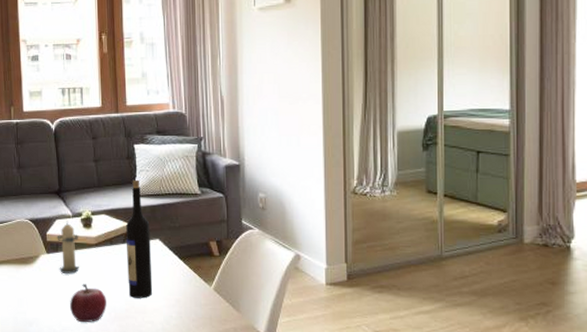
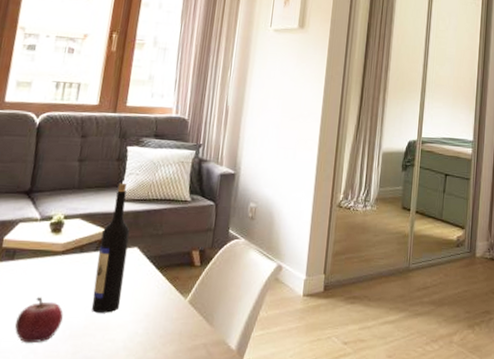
candle: present [57,221,79,274] -> none [10,225,44,285]

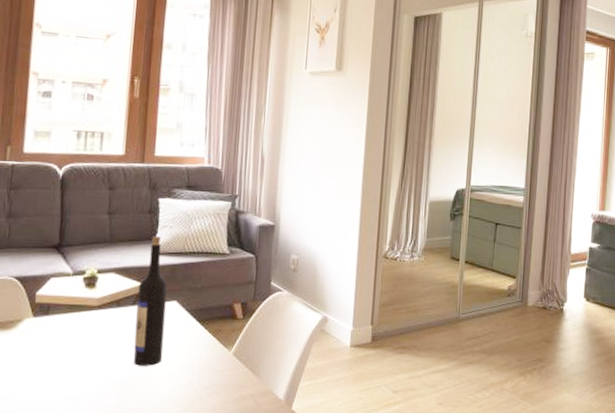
fruit: present [15,297,63,344] -> none [56,351,105,397]

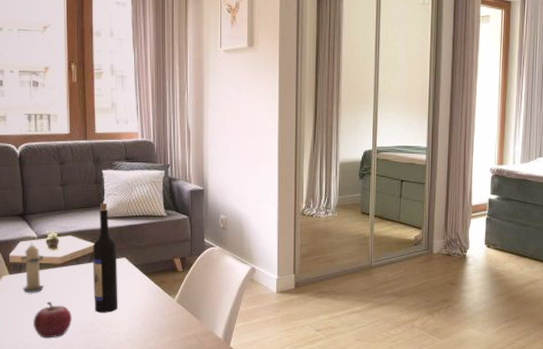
candle: none [47,279,79,340] -> present [20,242,44,293]
fruit: none [56,351,105,397] -> present [34,302,72,339]

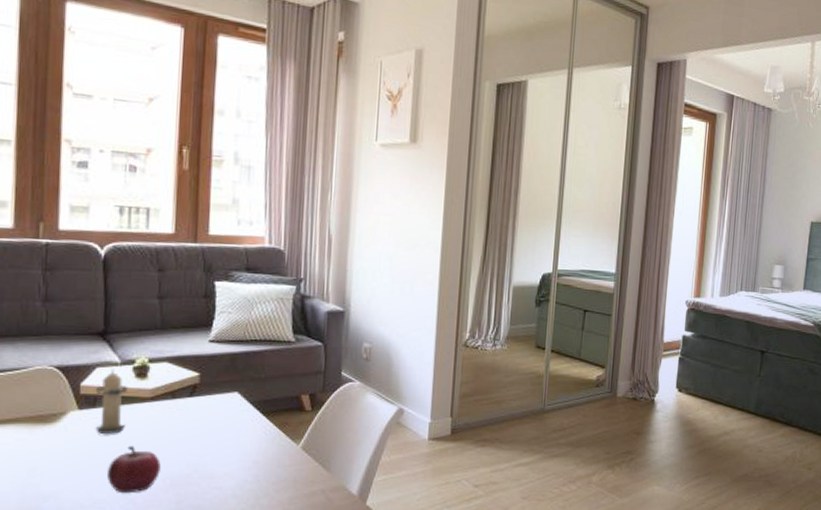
wine bottle: present [92,203,119,313] -> none [192,322,228,461]

